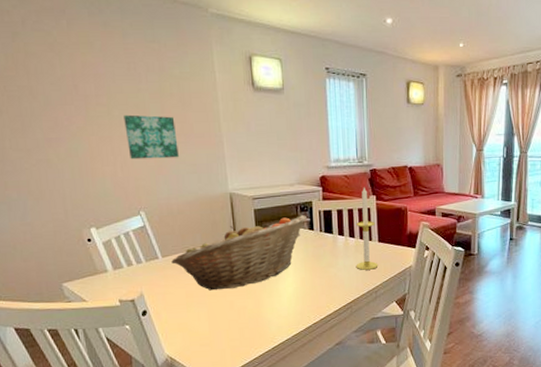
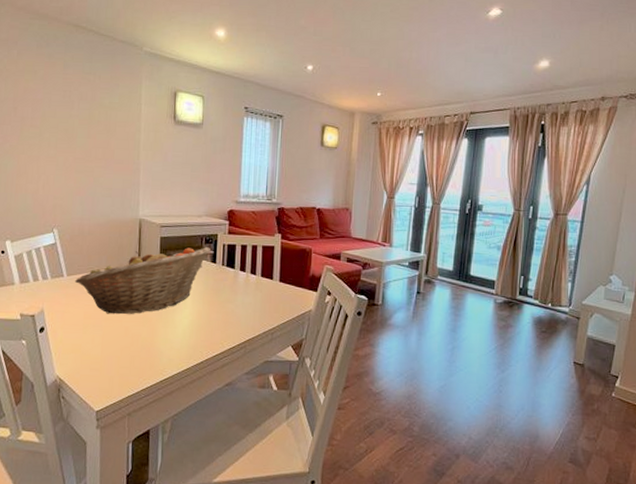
wall art: present [124,114,179,160] -> none [52,137,98,181]
candle: present [356,187,379,270] -> none [254,225,278,310]

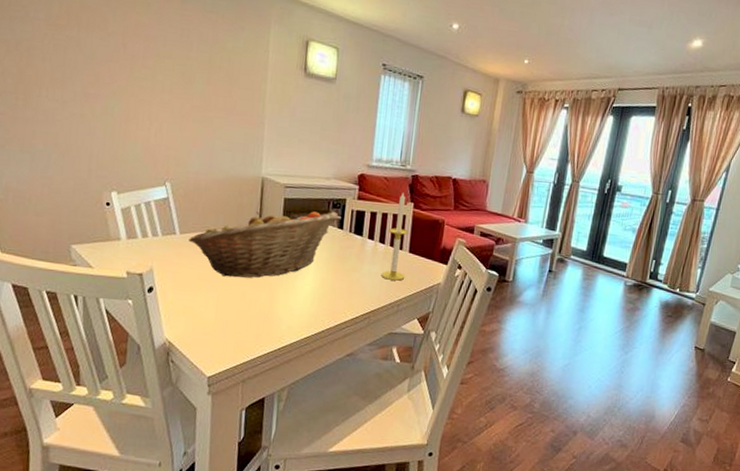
candle: none [254,225,278,310] -> present [381,192,409,281]

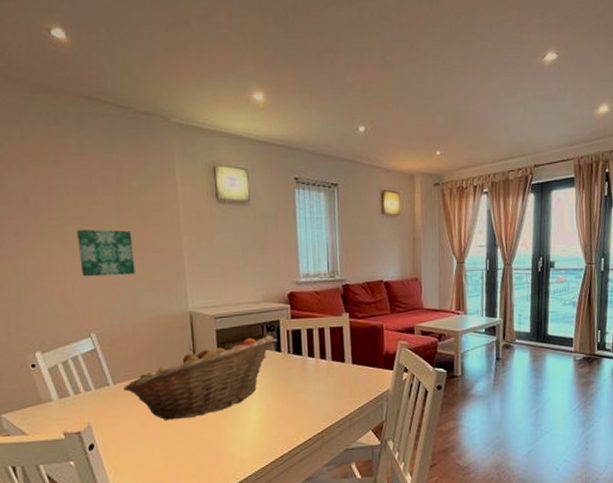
wall art: none [166,81,219,133] -> present [77,229,135,277]
candle: present [381,192,409,281] -> none [327,304,353,395]

